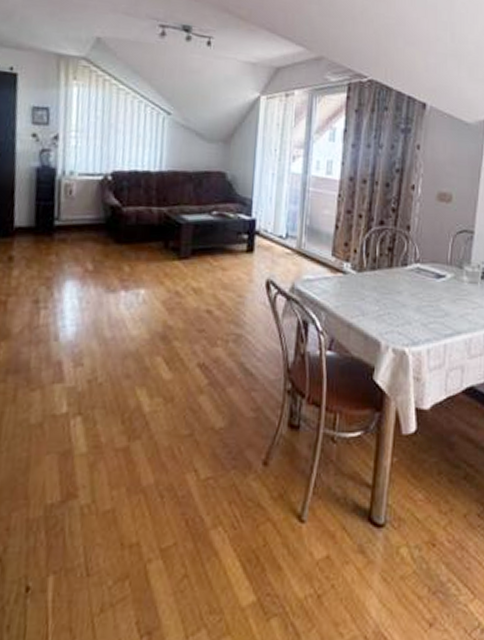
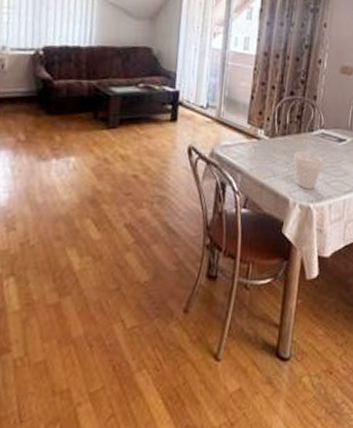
cup: none [385,288,420,331] -> present [294,151,323,189]

